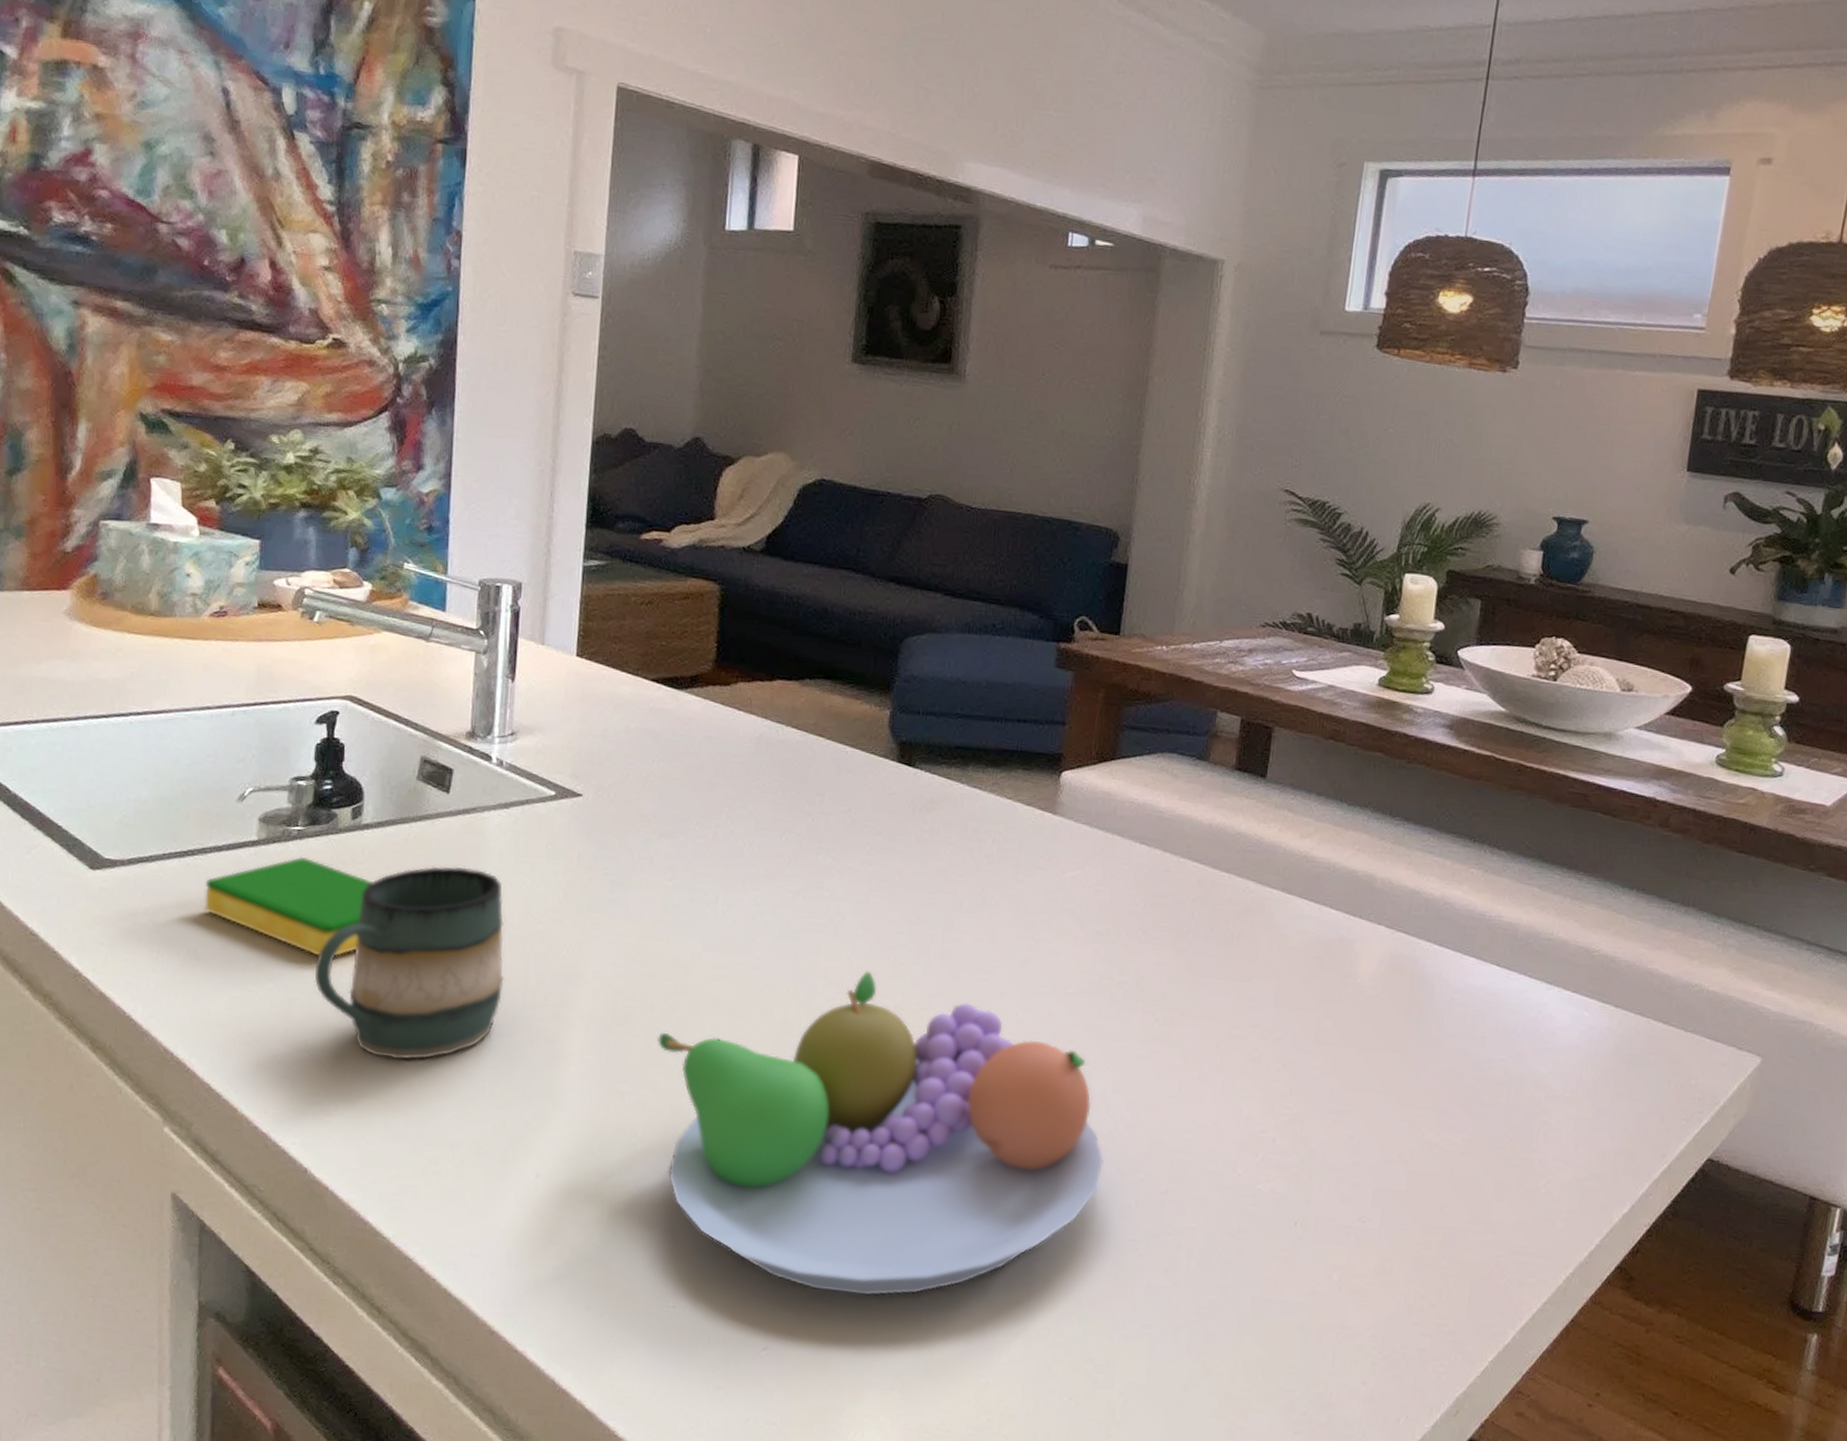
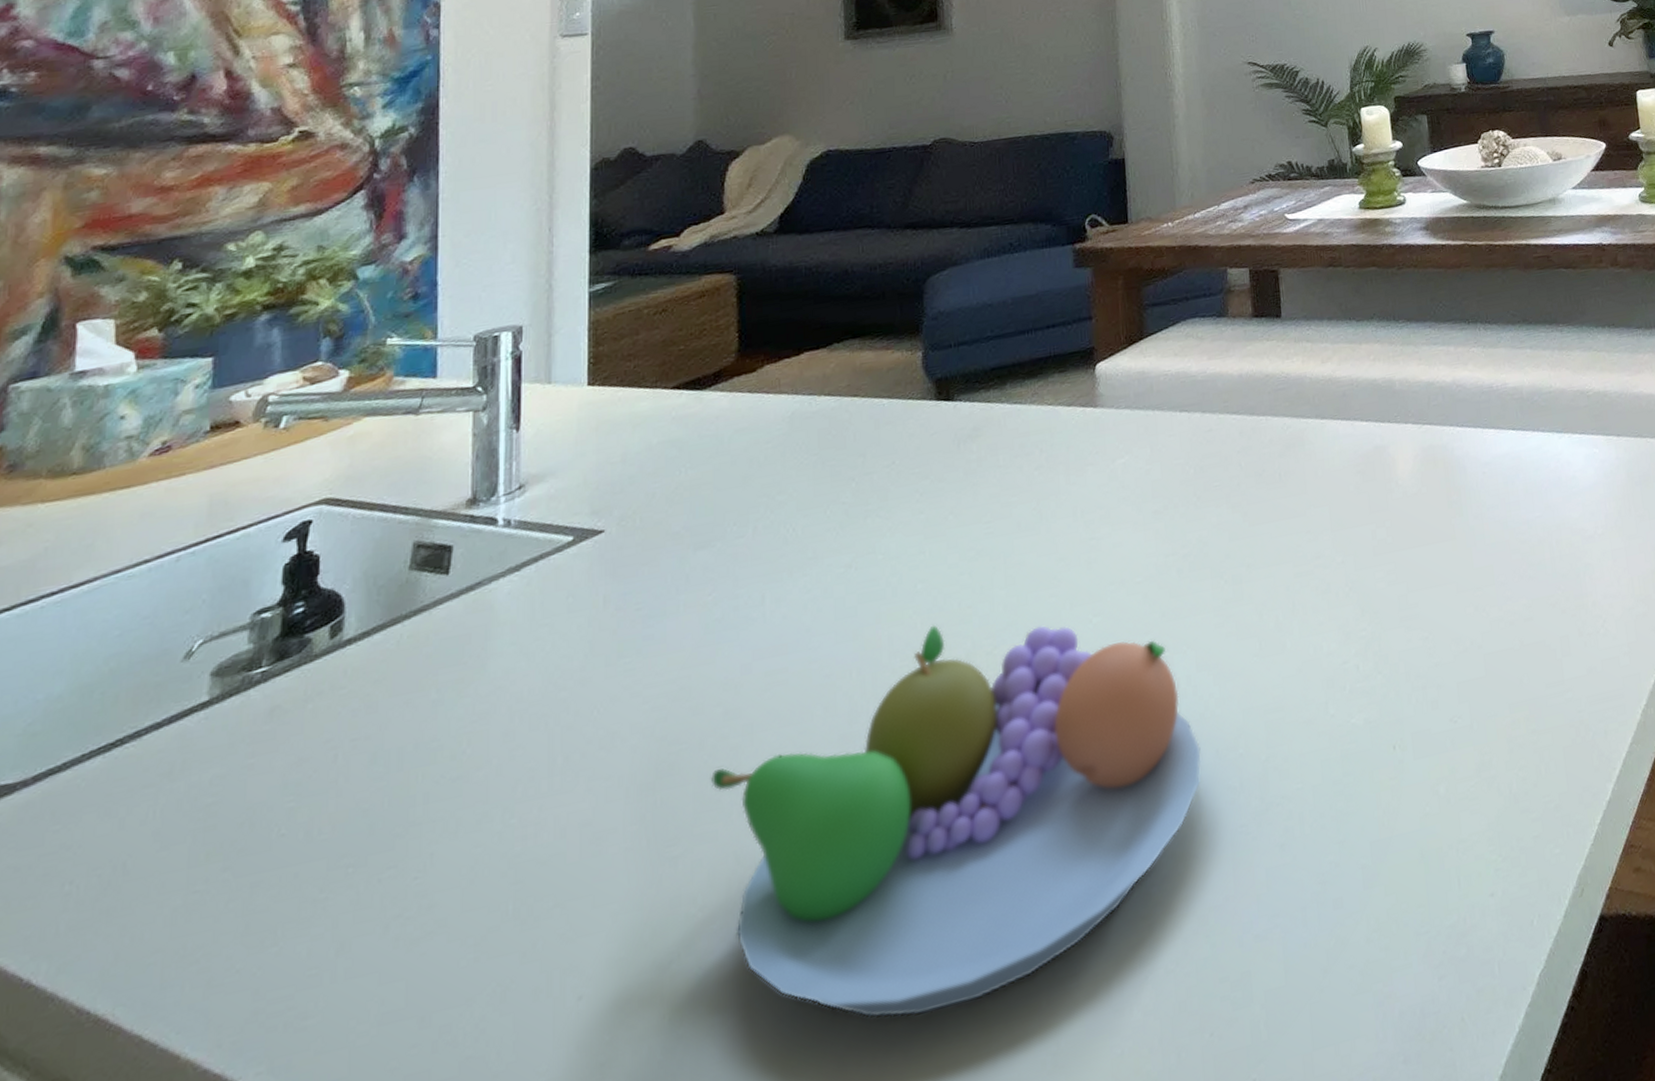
dish sponge: present [204,856,372,957] -> none [137,701,357,819]
mug: present [314,866,504,1060] -> none [284,649,525,920]

